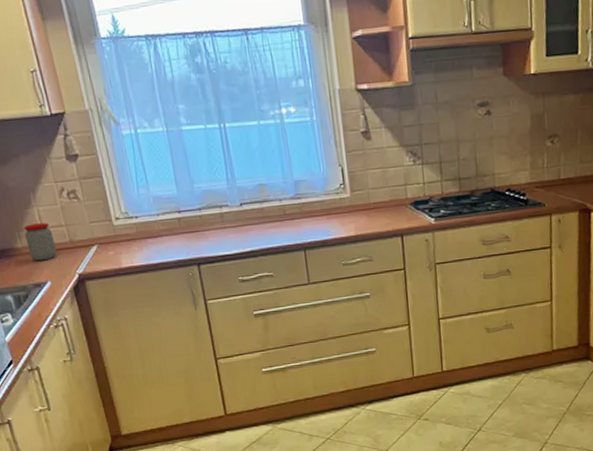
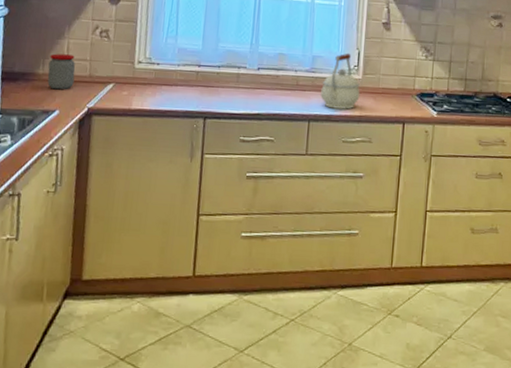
kettle: none [310,171,352,233] -> present [321,53,360,110]

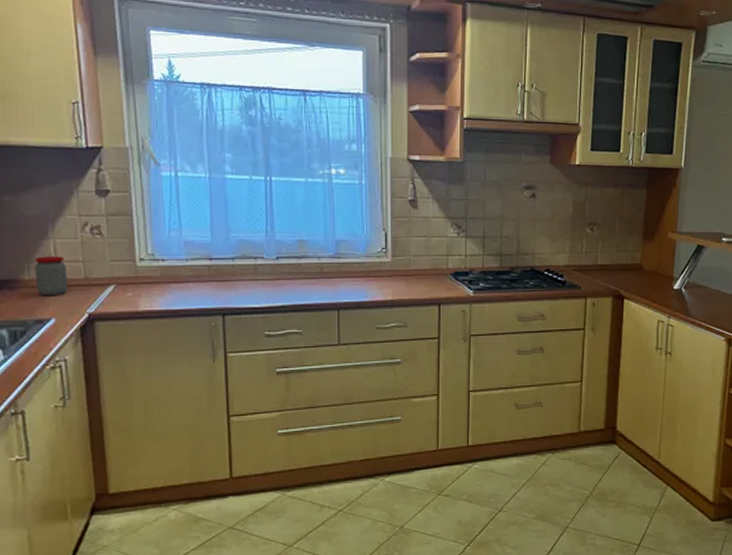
kettle: present [321,53,360,110] -> none [348,235,391,295]

